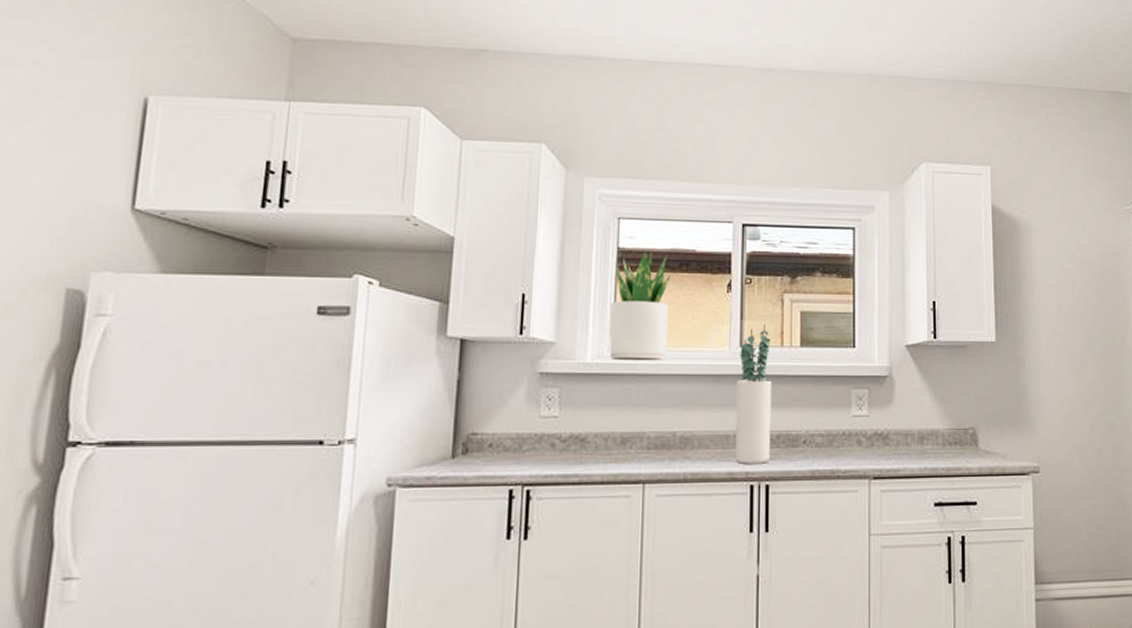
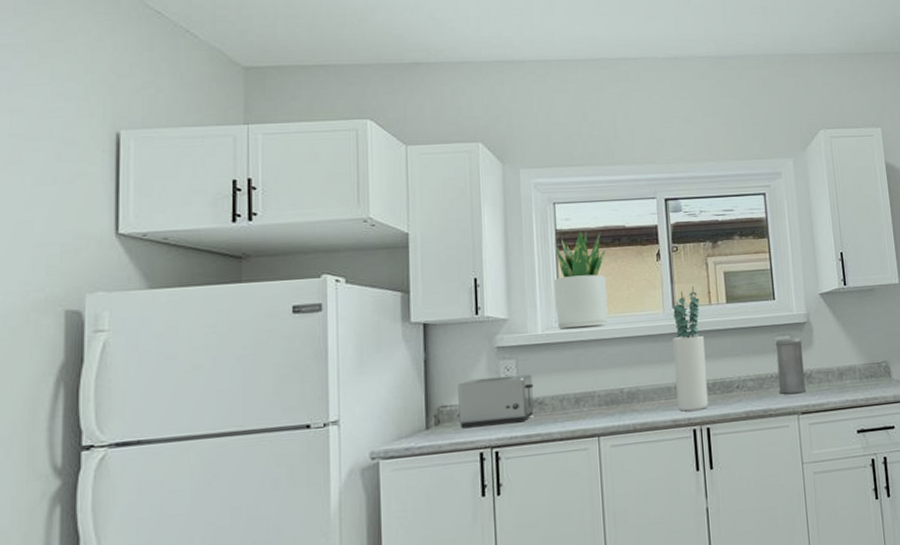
toaster: none [489,406,577,461] -> present [458,374,535,428]
canister: none [850,393,882,456] -> present [775,337,807,395]

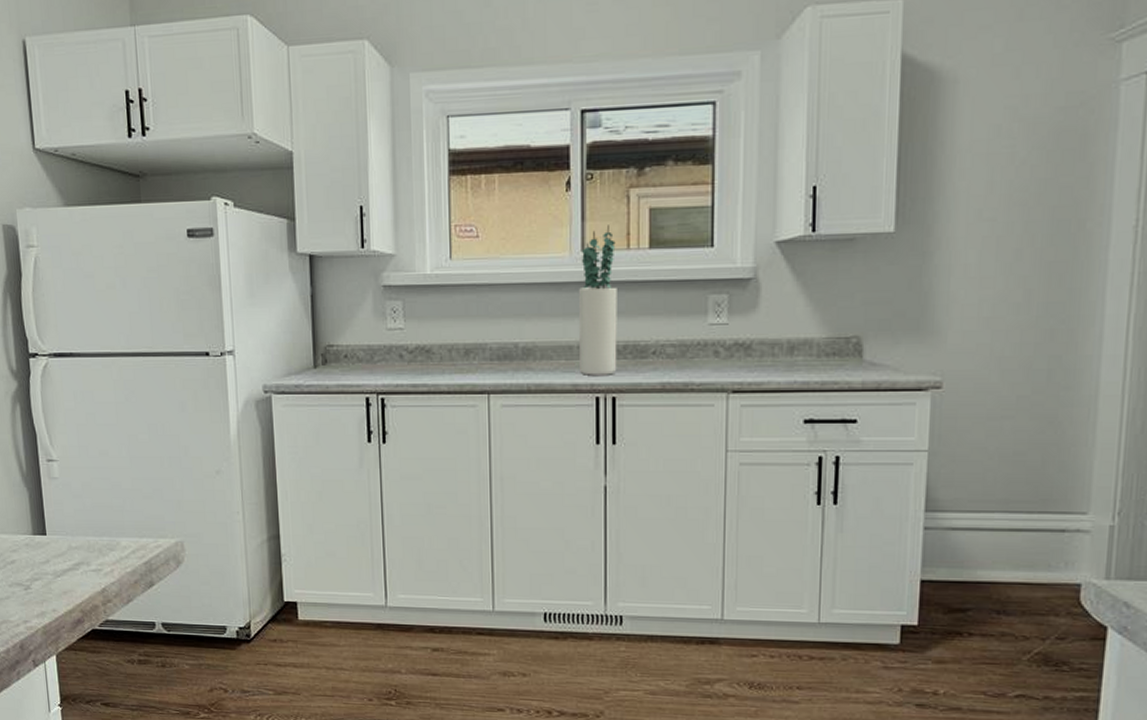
toaster: present [458,374,535,428] -> none [344,318,422,371]
planter: present [553,230,608,331] -> none [445,151,506,271]
canister: present [775,337,807,395] -> none [705,297,744,368]

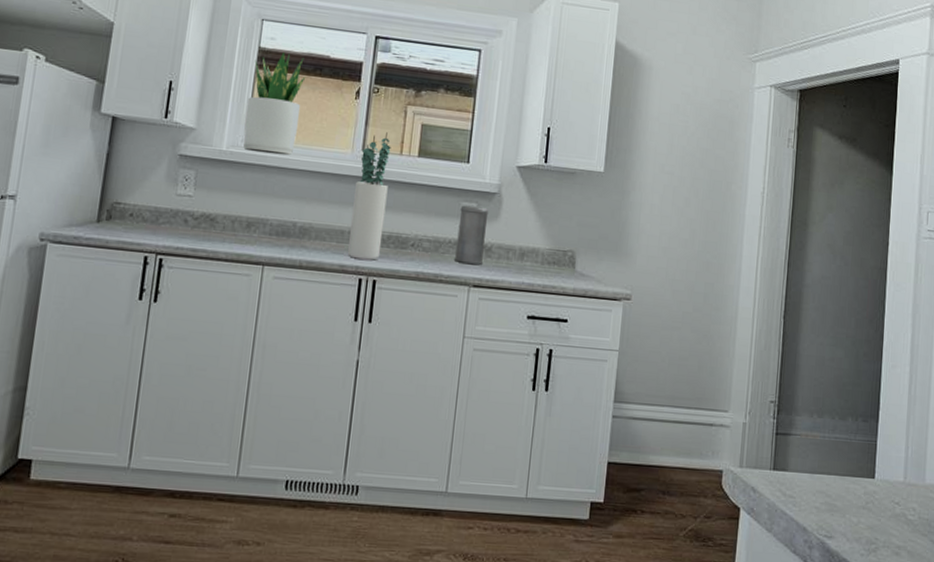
planter: none [445,151,506,271] -> present [243,53,306,156]
canister: none [705,297,744,368] -> present [453,205,489,266]

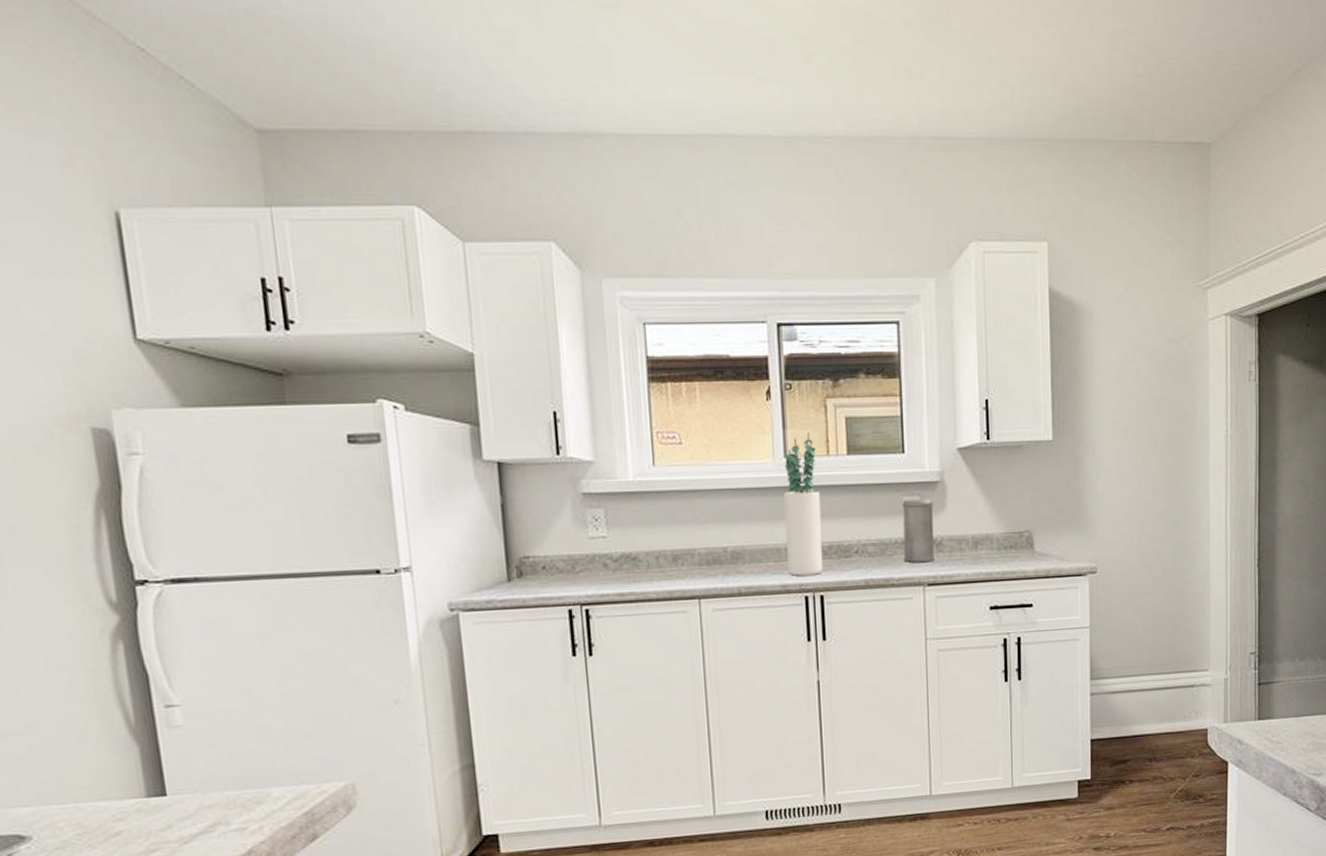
planter: present [243,53,306,156] -> none [644,359,709,478]

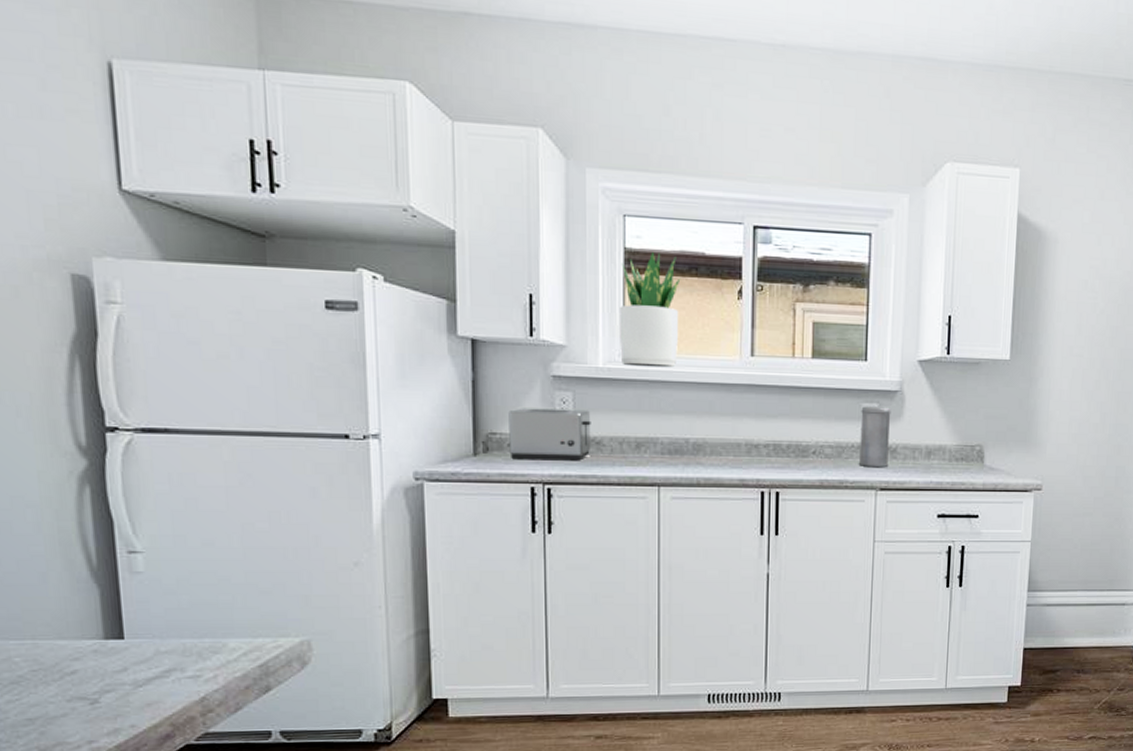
toaster: none [540,525,627,583] -> present [509,408,592,461]
planter: none [644,359,709,478] -> present [620,252,681,368]
vase: present [782,432,824,576] -> none [745,334,783,472]

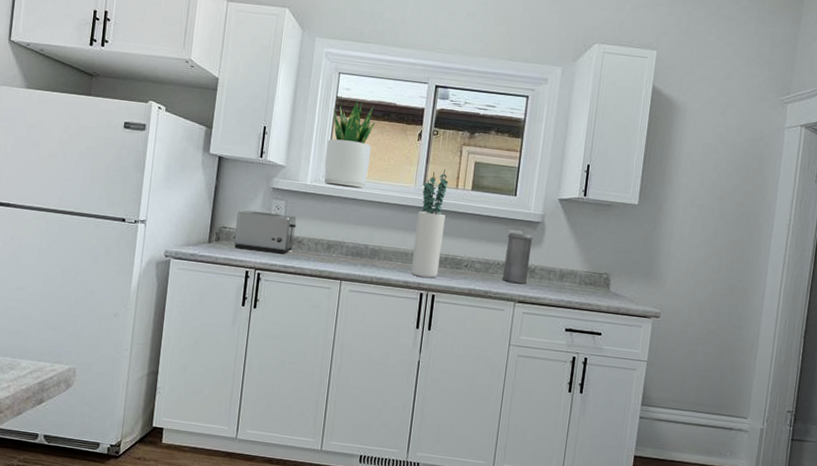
vase: none [745,334,783,472] -> present [410,169,449,278]

